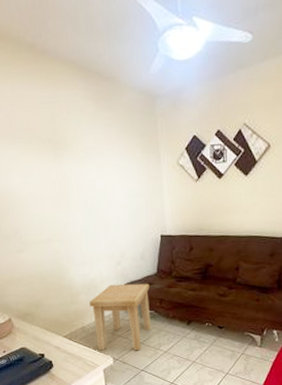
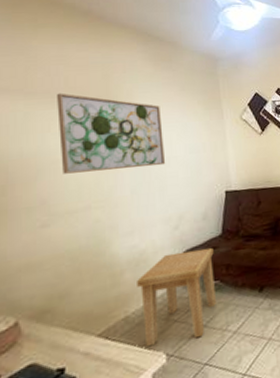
wall art: none [15,134,109,210] -> present [57,93,166,174]

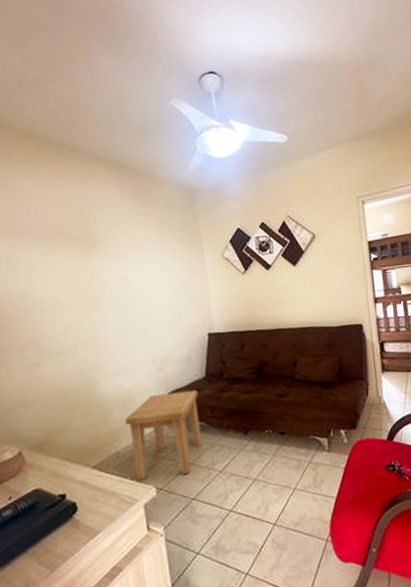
wall art: present [57,93,166,174] -> none [37,232,148,315]

